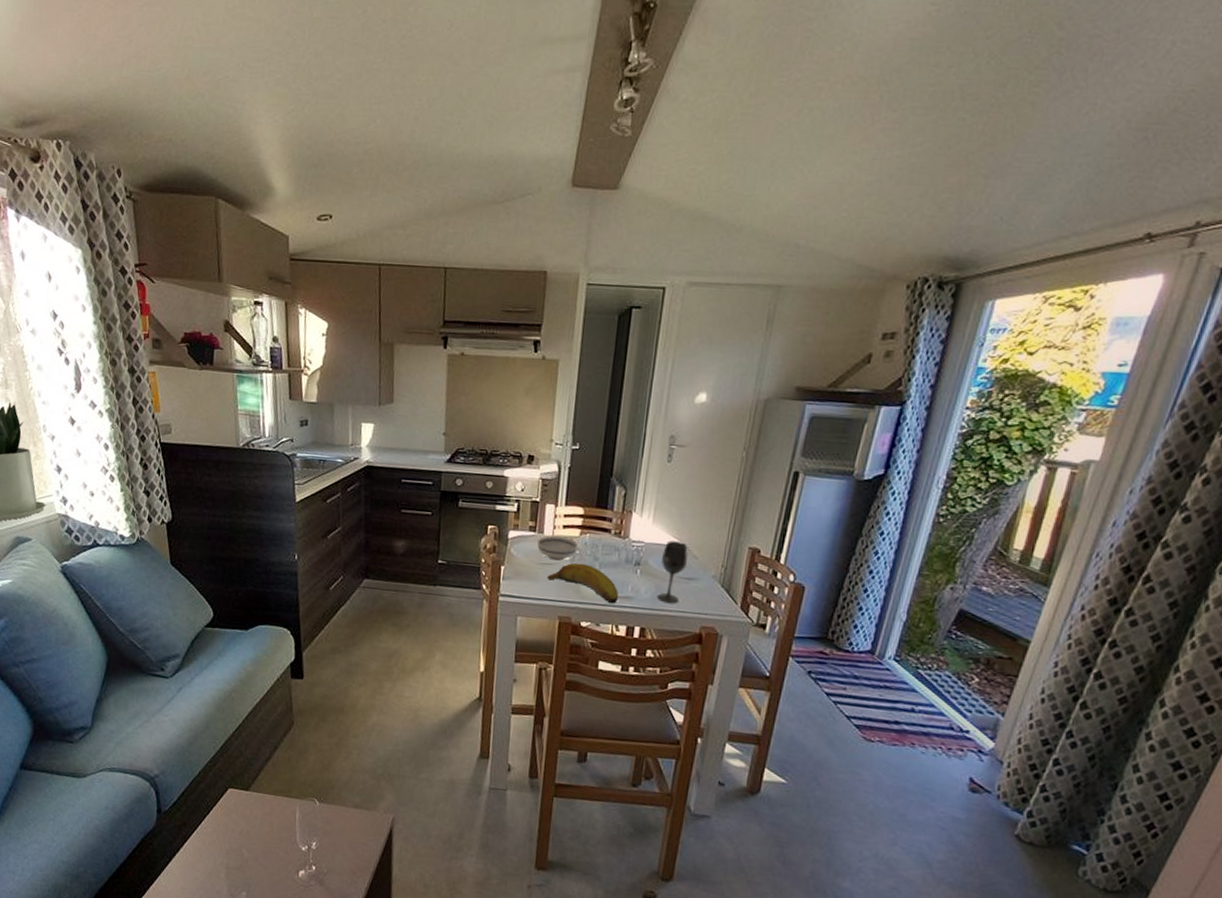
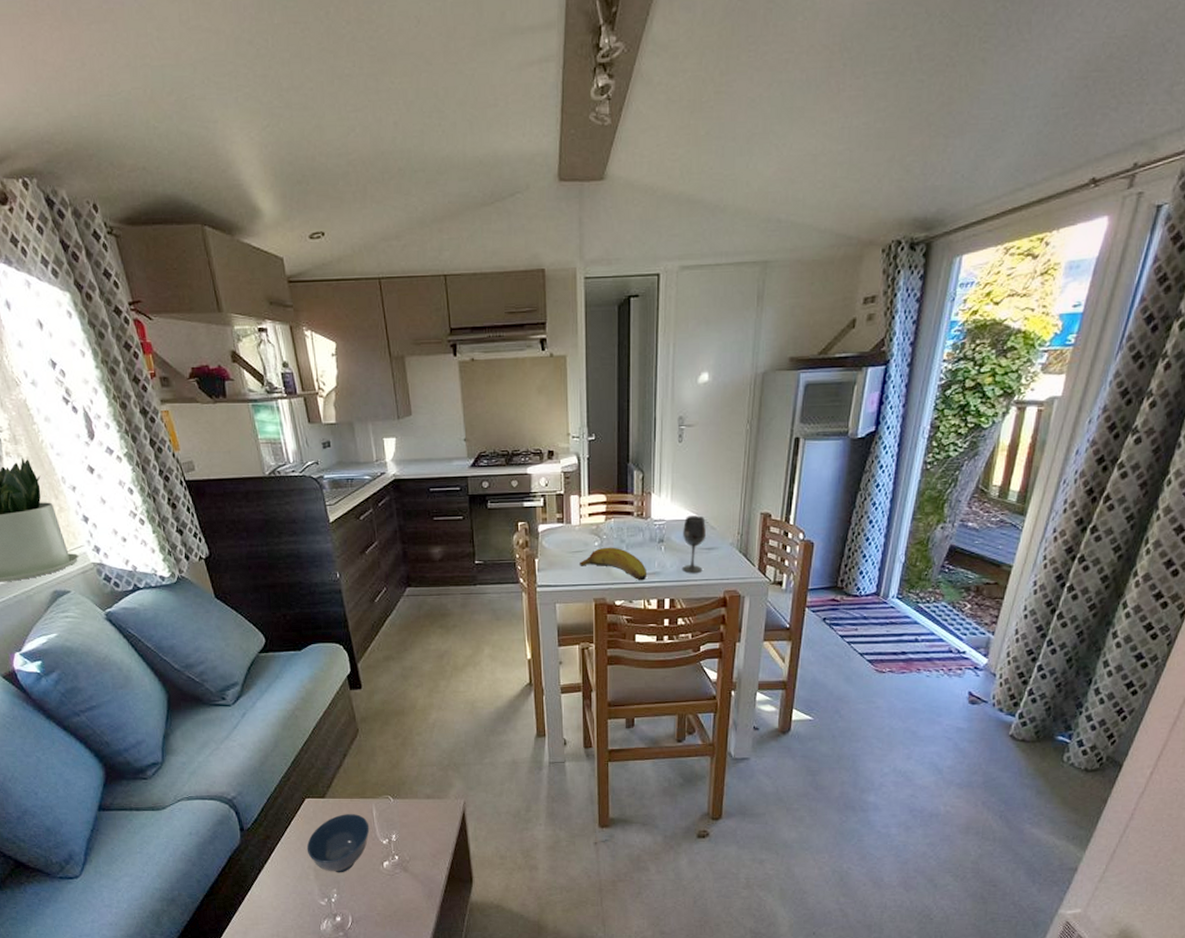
bowl: none [221,811,290,876] -> present [306,814,370,873]
bowl: present [537,536,578,561] -> none [566,525,604,547]

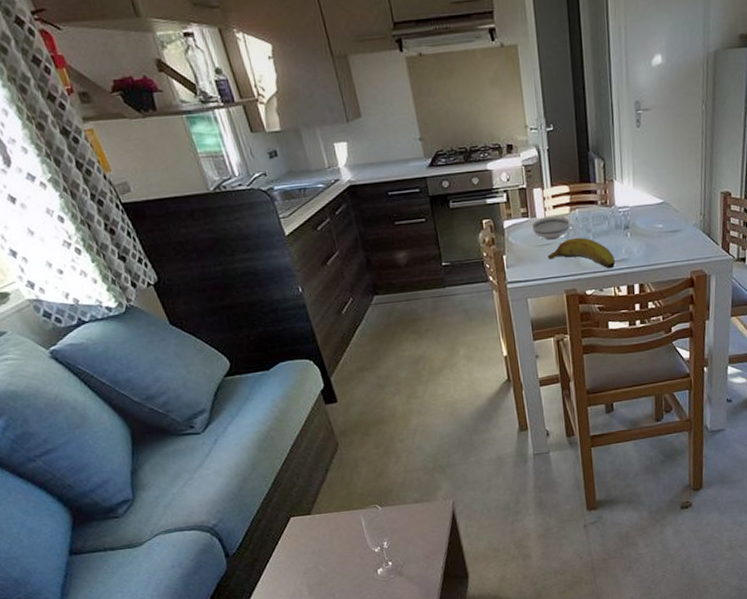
bowl: present [306,814,370,873] -> none [296,526,360,586]
bowl: none [566,525,604,547] -> present [532,217,570,240]
wine glass: present [682,515,706,574] -> none [647,199,670,258]

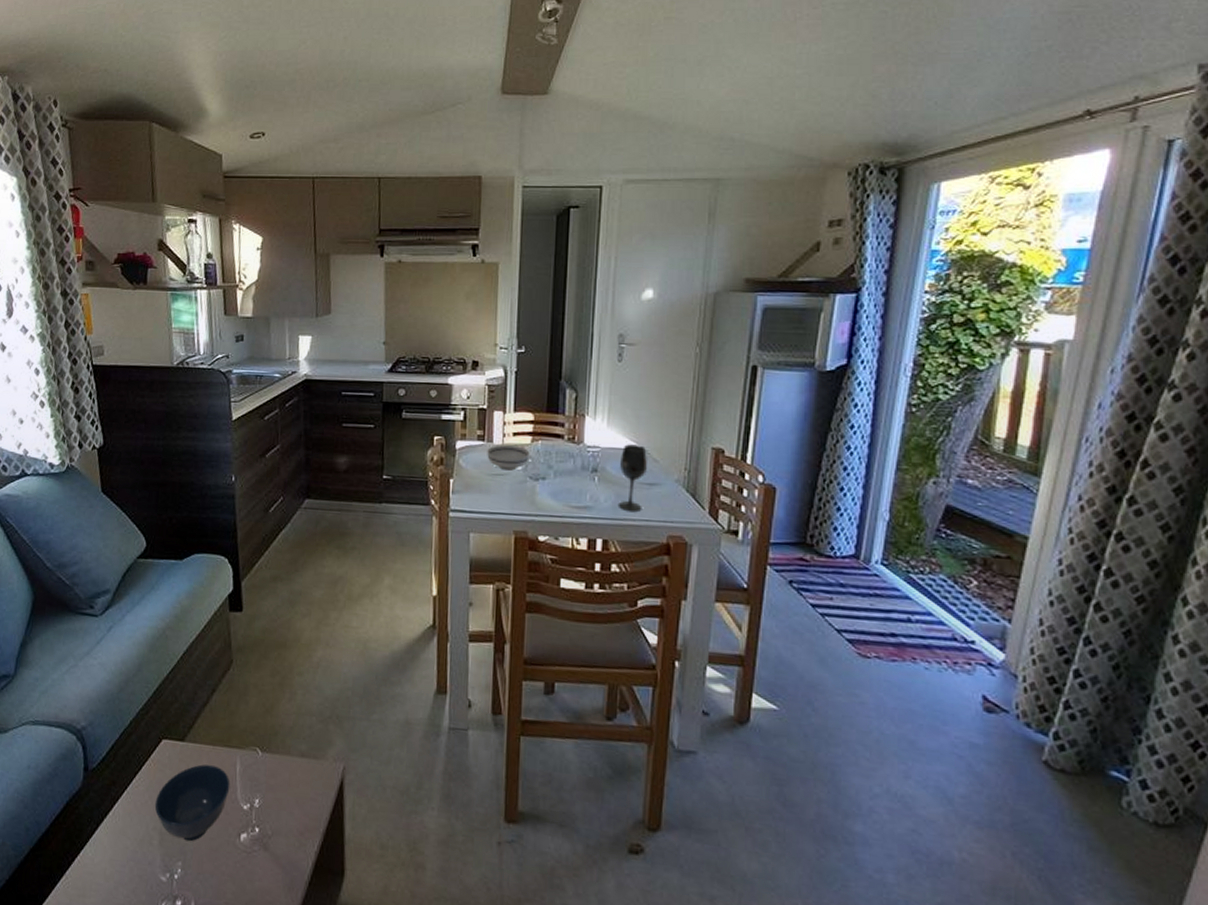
bowl: none [296,526,360,586] -> present [154,764,231,842]
fruit: present [548,237,616,269] -> none [500,472,577,515]
wine glass: none [647,199,670,258] -> present [617,444,647,513]

